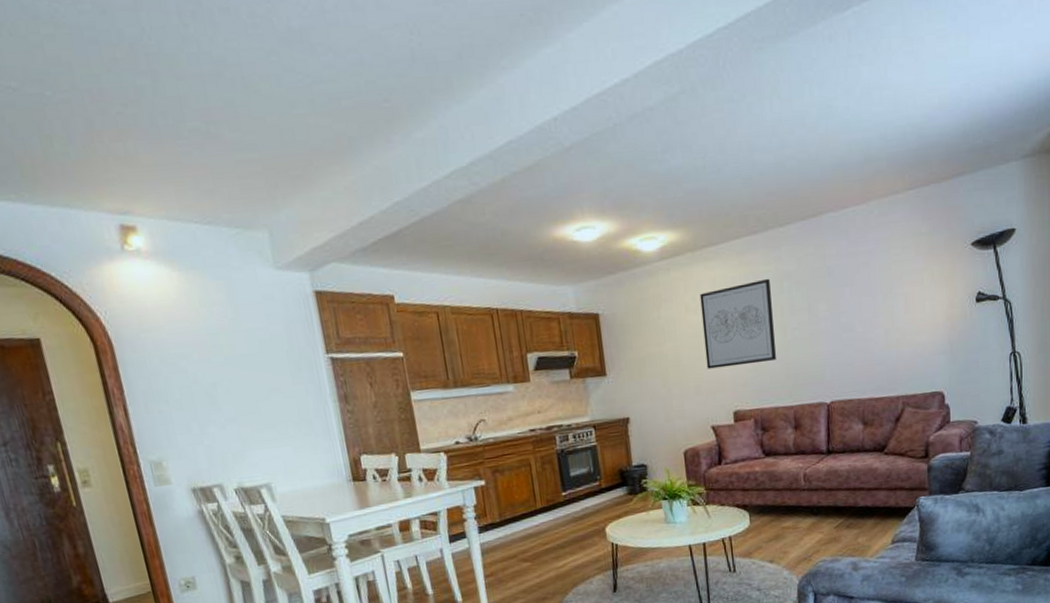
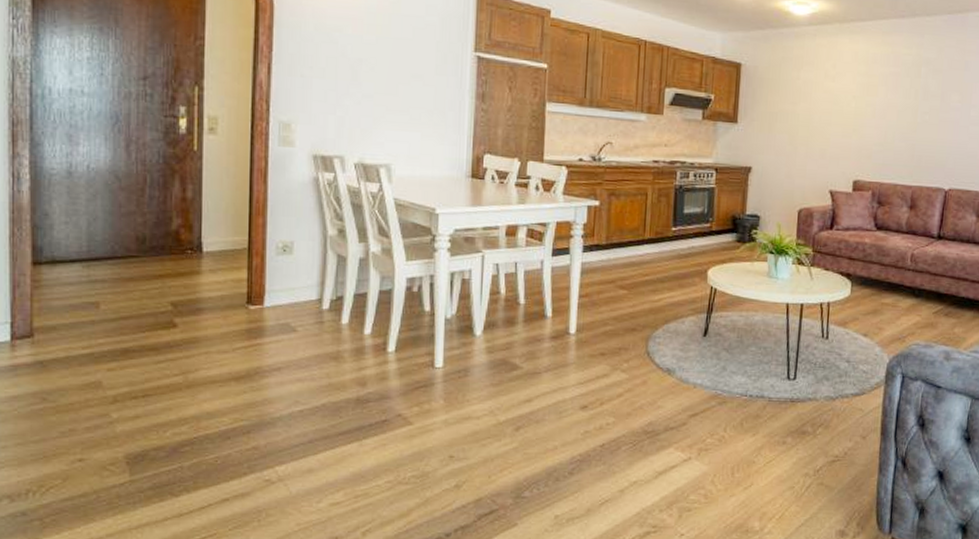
wall art: present [700,278,776,369] -> none [835,61,909,139]

